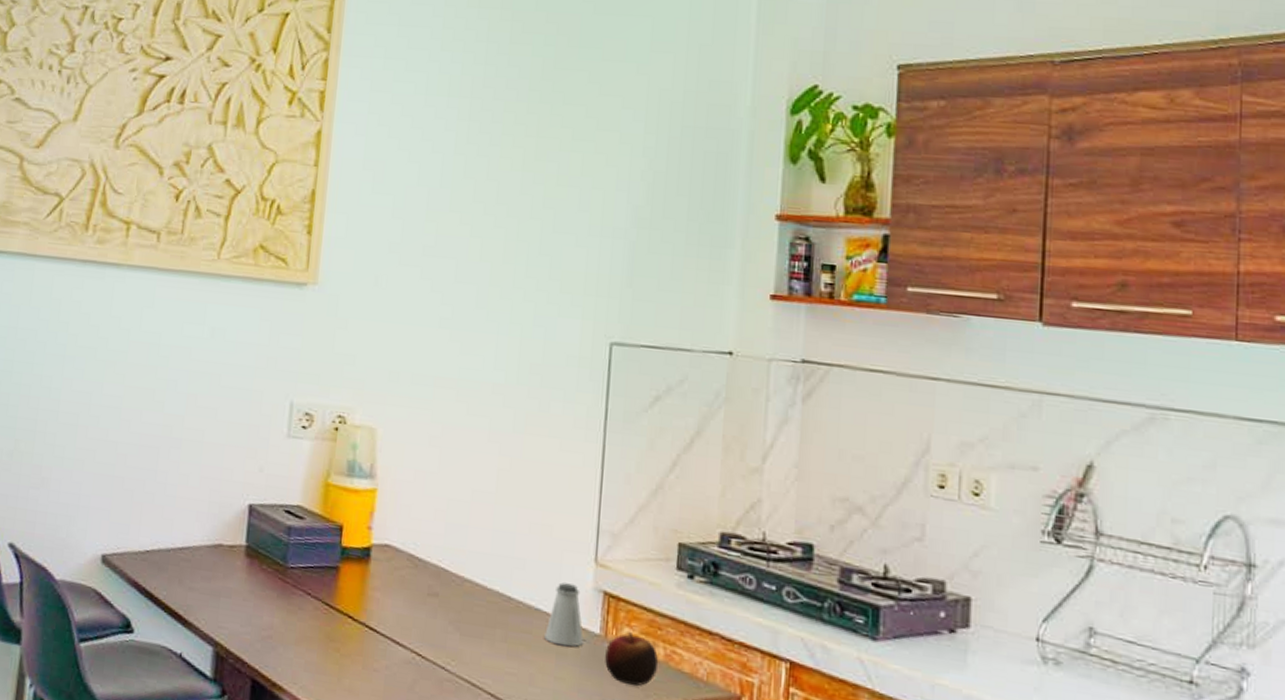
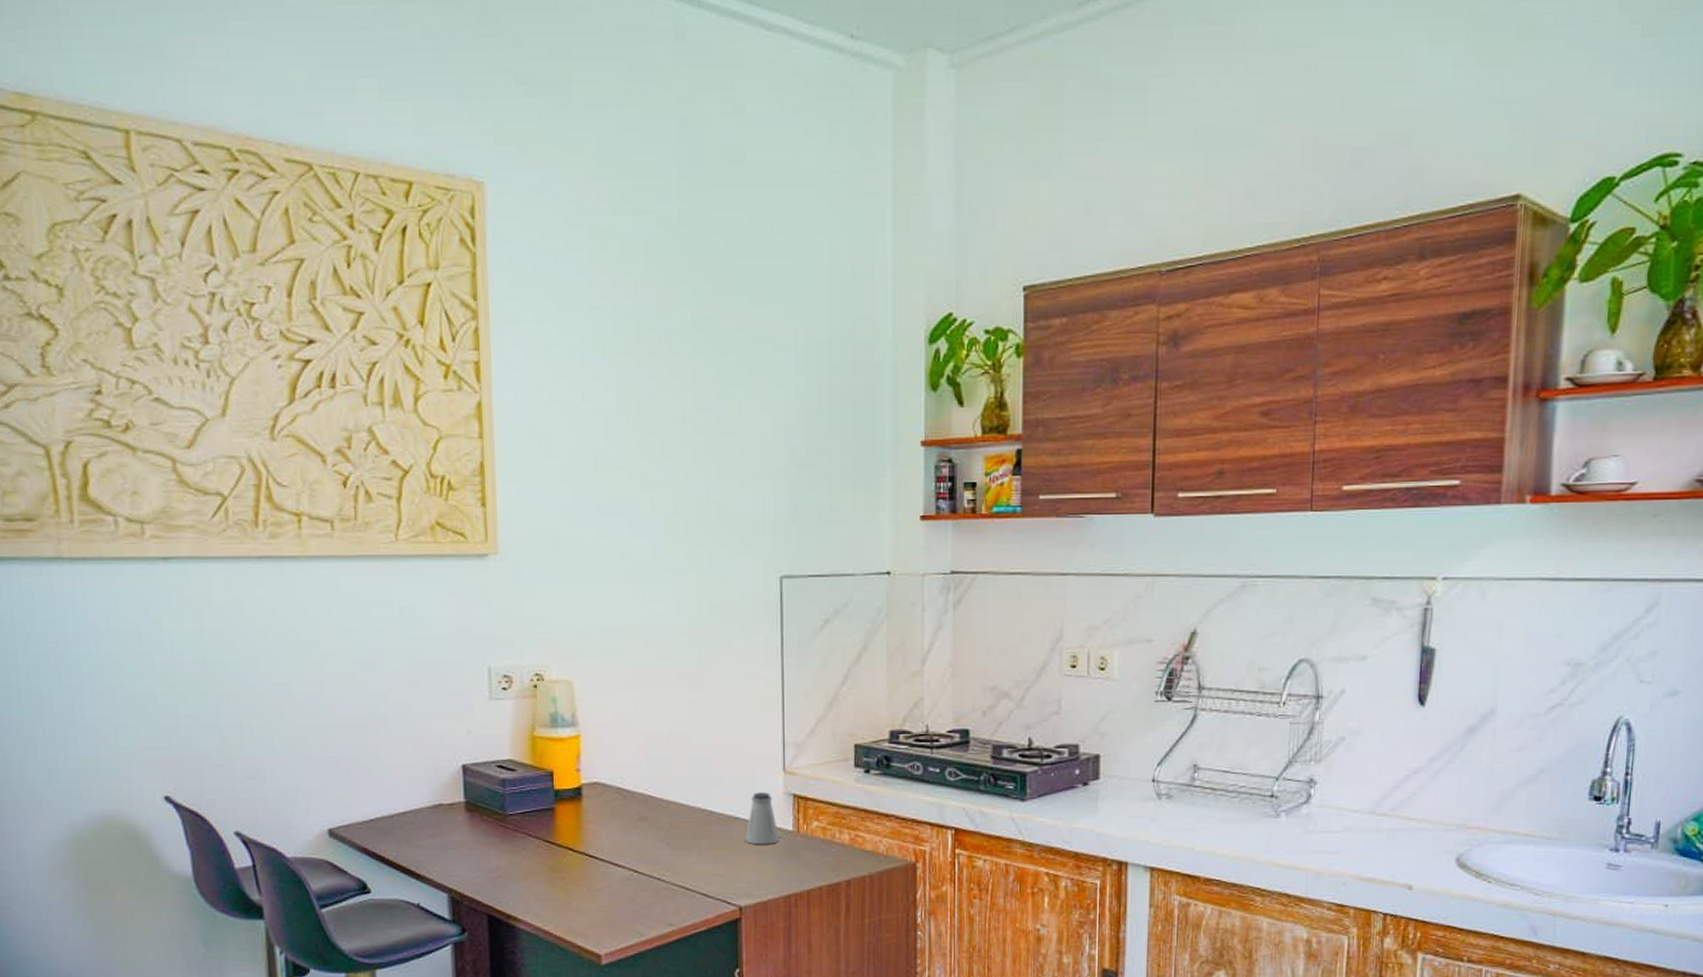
apple: present [605,632,658,687] -> none [799,825,844,869]

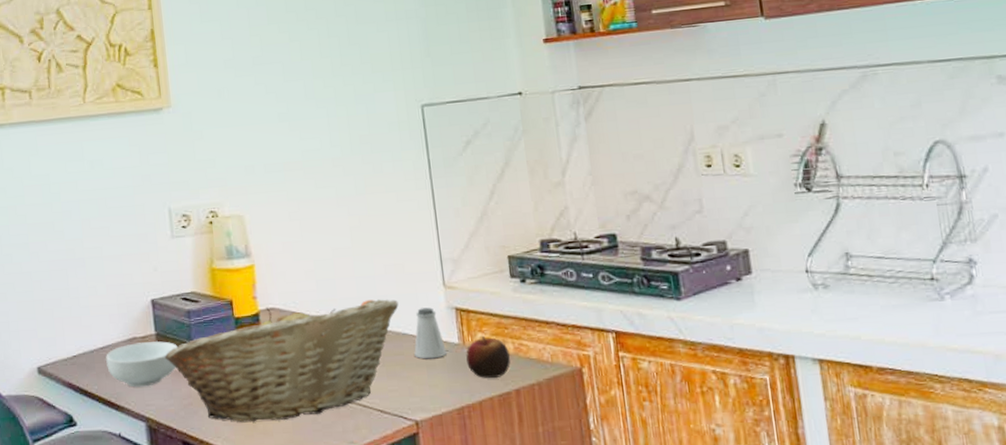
cereal bowl: none [407,810,489,857] -> present [106,341,178,387]
fruit basket: none [473,780,734,898] -> present [164,299,399,422]
apple: none [799,825,844,869] -> present [466,336,510,379]

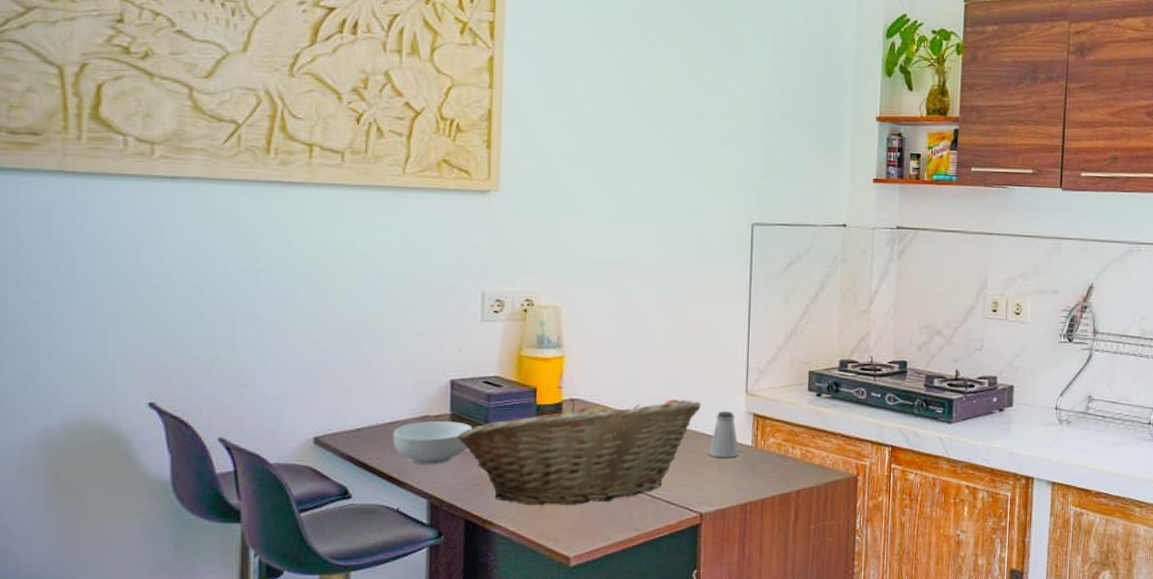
apple: present [466,336,510,379] -> none [756,441,796,480]

